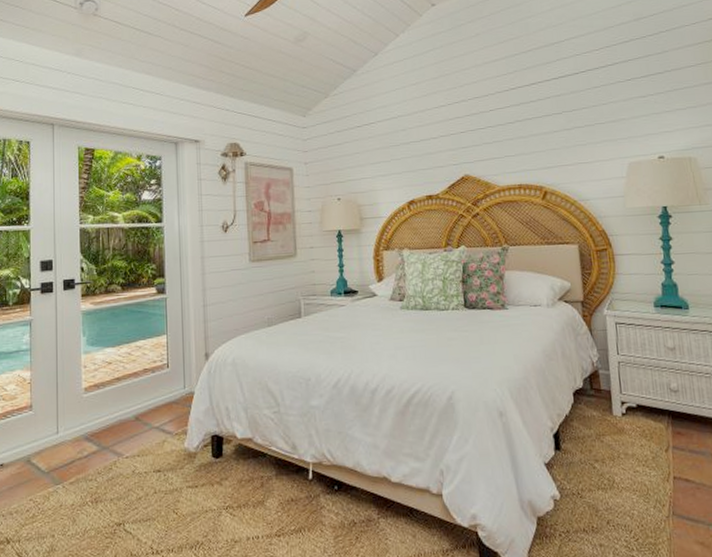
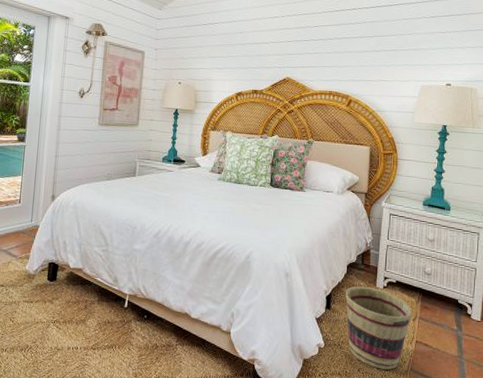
basket: none [576,416,664,518] -> present [345,286,413,370]

